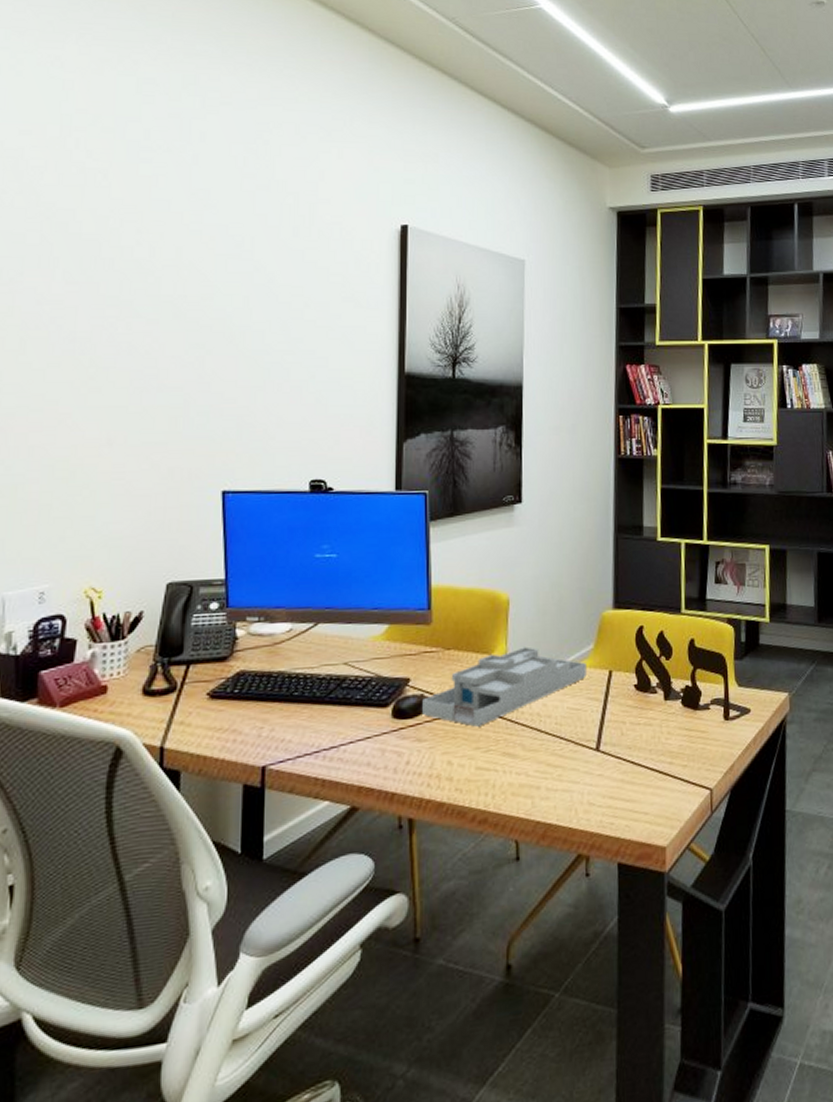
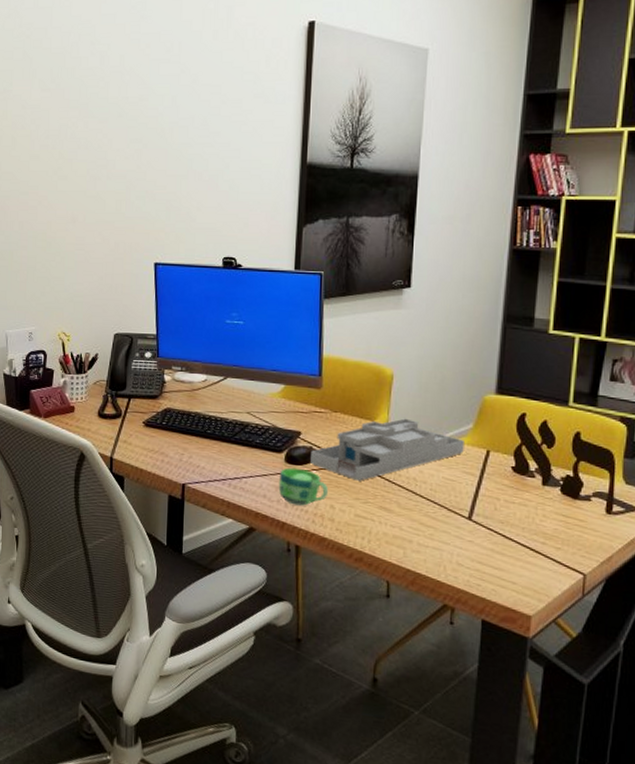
cup: none [385,722,445,769] -> present [278,467,329,506]

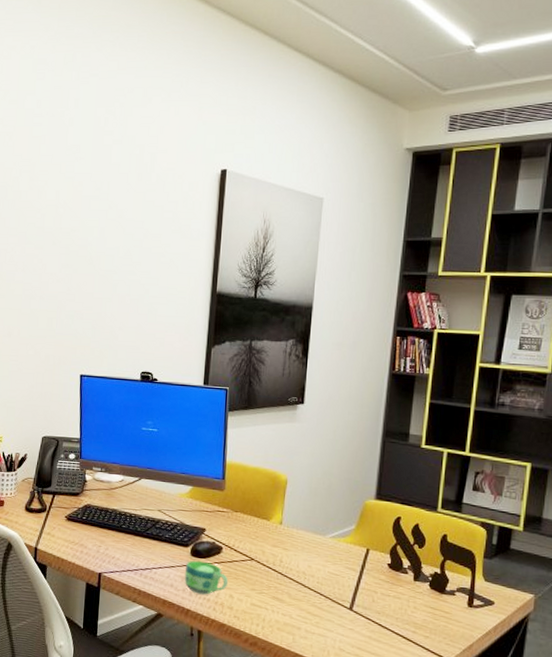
desk organizer: present [311,418,464,481] -> none [213,518,347,574]

